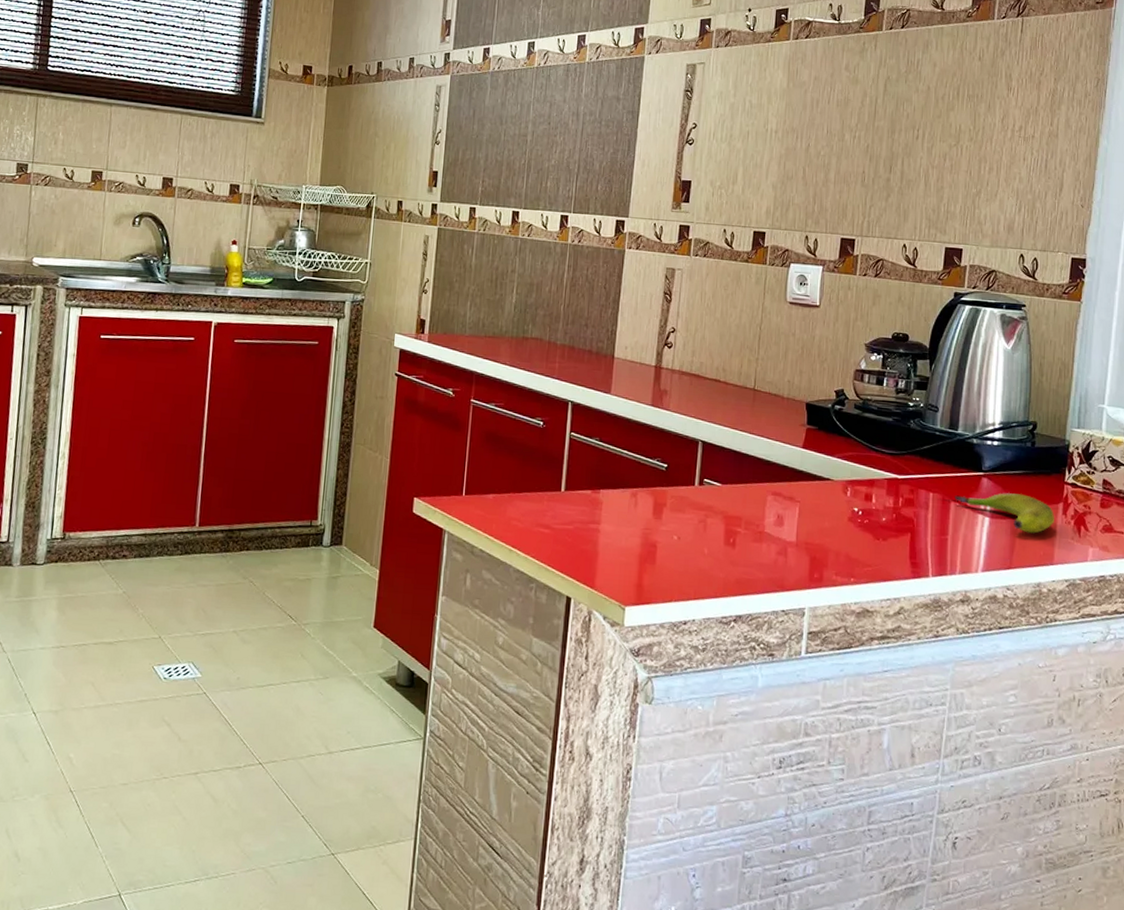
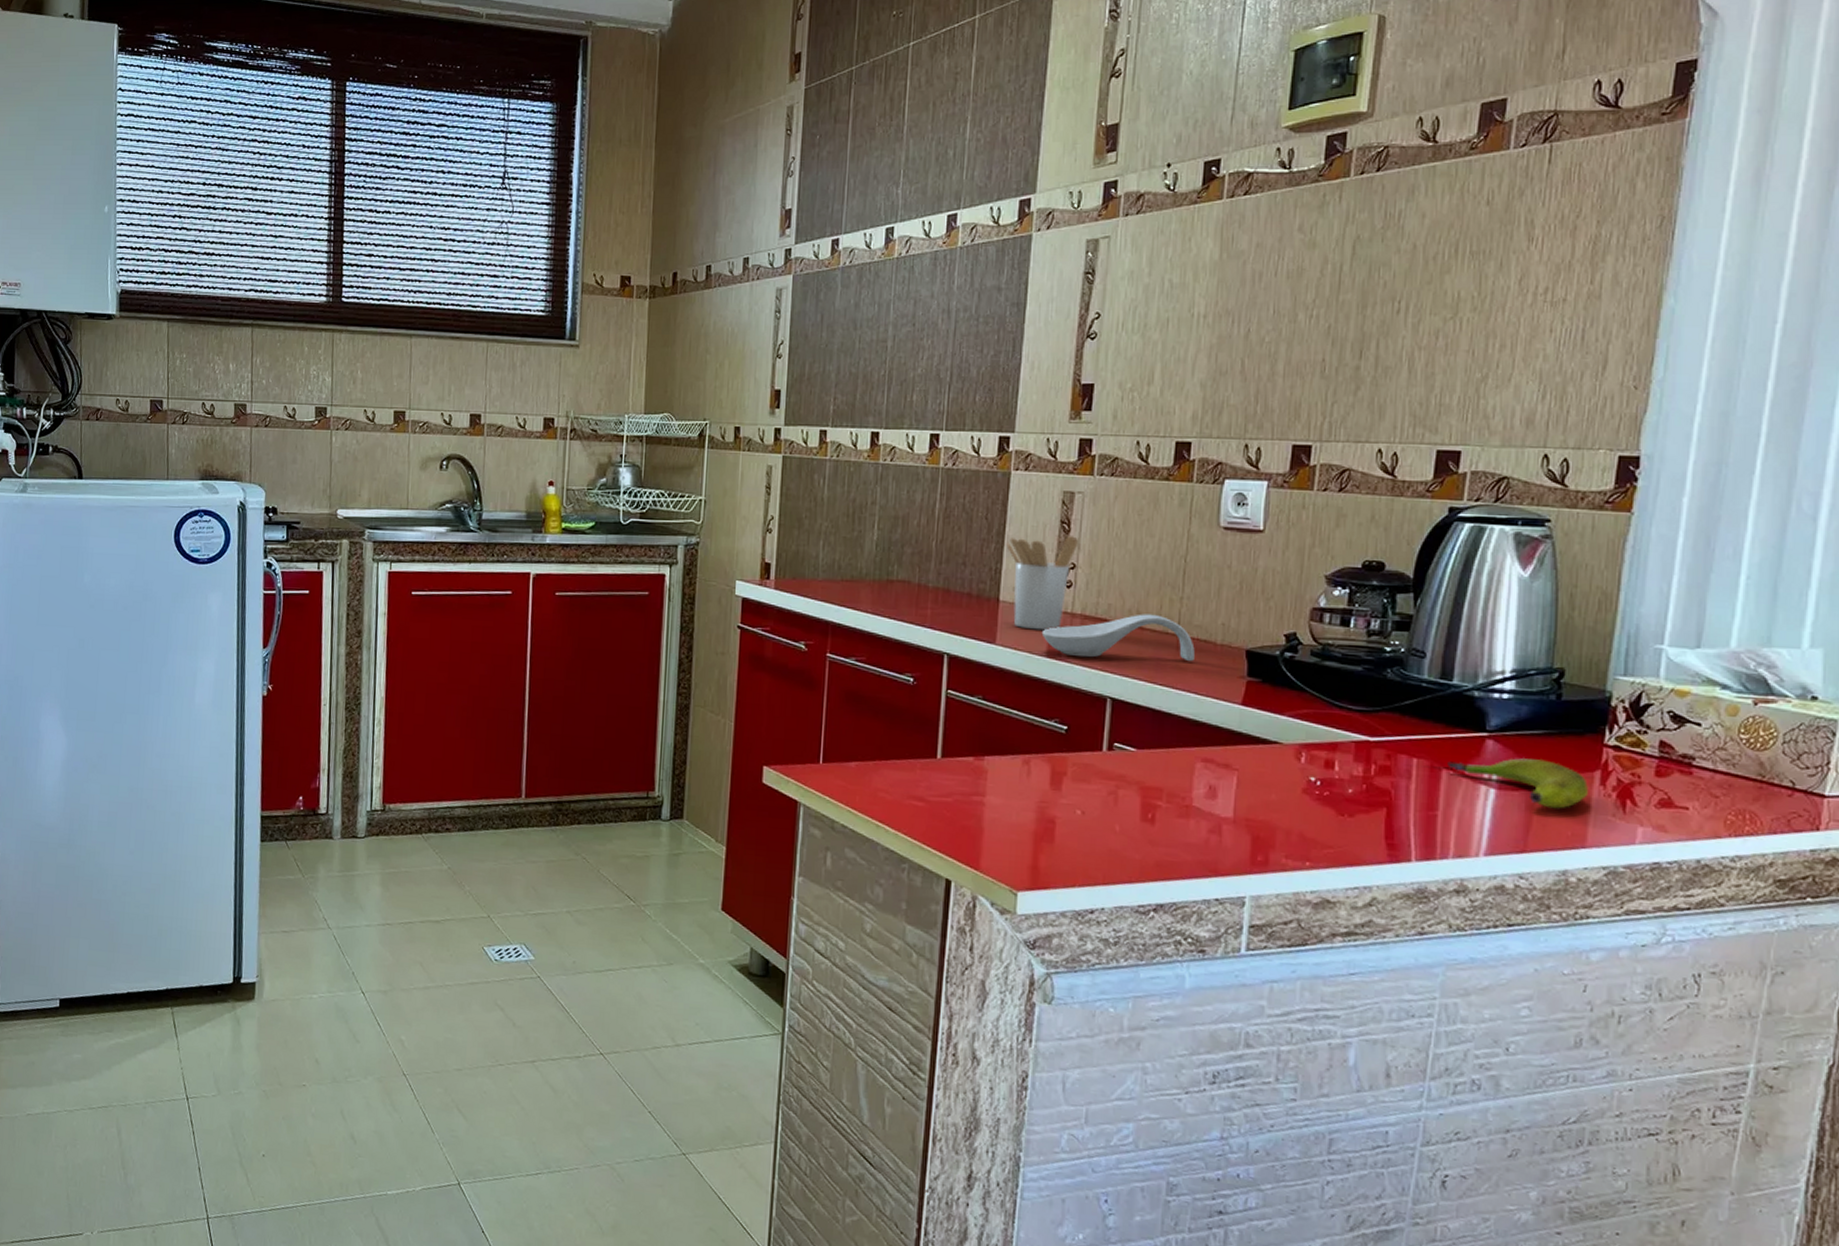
utensil holder: none [620,305,677,384] -> present [1006,536,1078,631]
spoon rest: none [647,371,767,412] -> present [1041,614,1195,662]

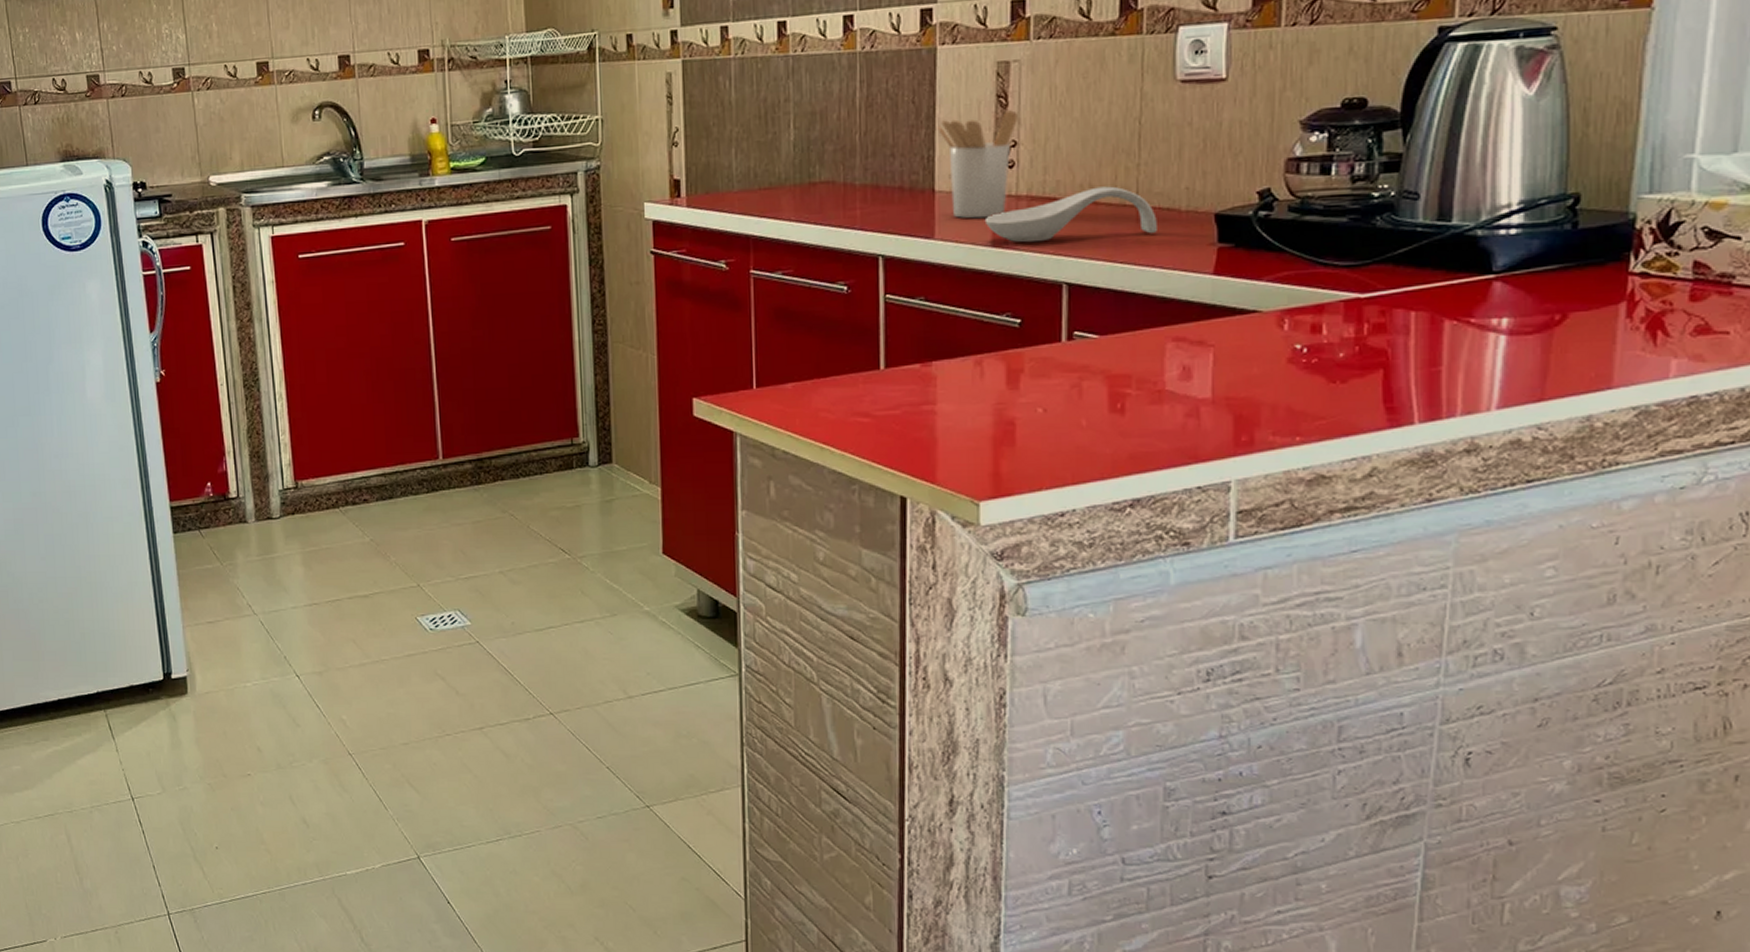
banana: present [1447,758,1588,809] -> none [1450,297,1612,350]

